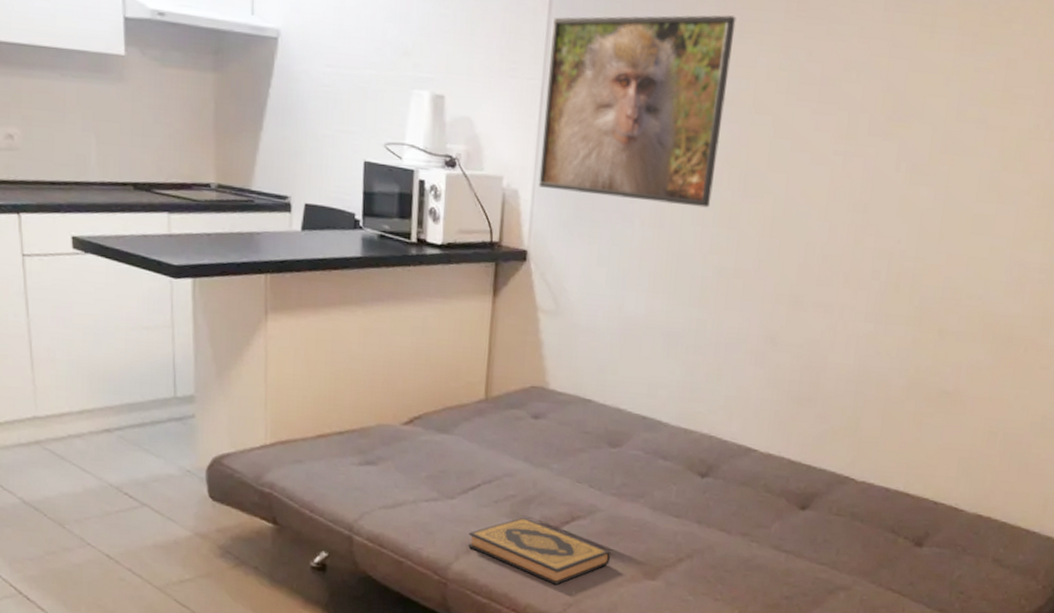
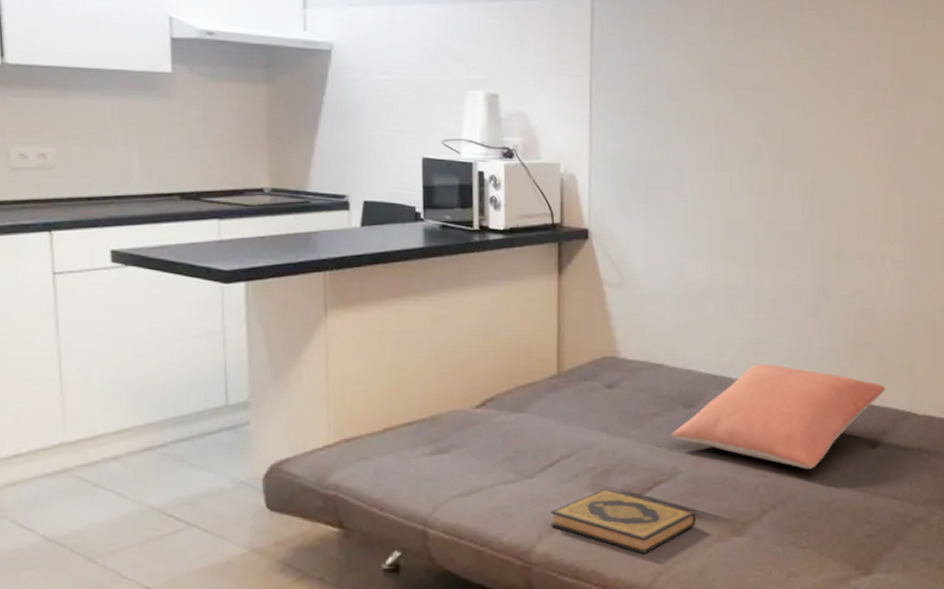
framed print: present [538,15,736,208] -> none [594,15,759,179]
pillow: none [593,409,825,523] -> present [670,363,886,469]

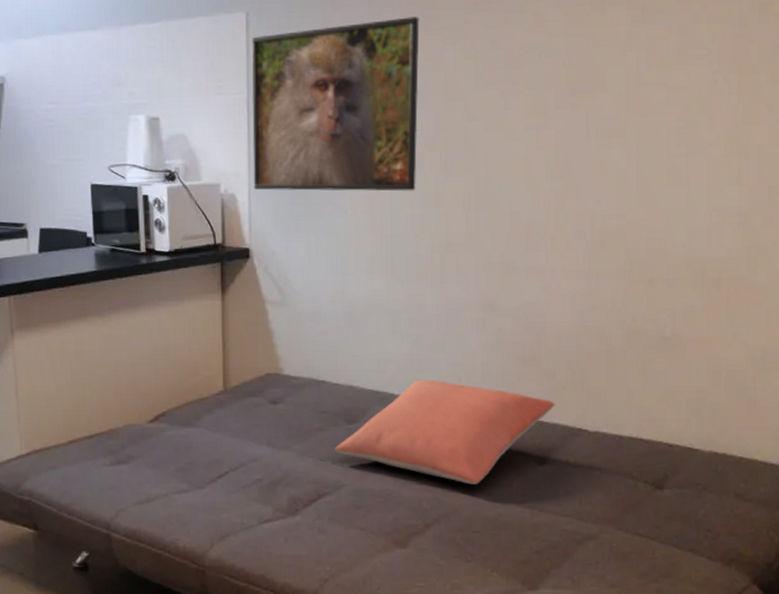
hardback book: present [551,488,695,554] -> none [222,499,360,562]
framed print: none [594,15,759,179] -> present [252,17,420,192]

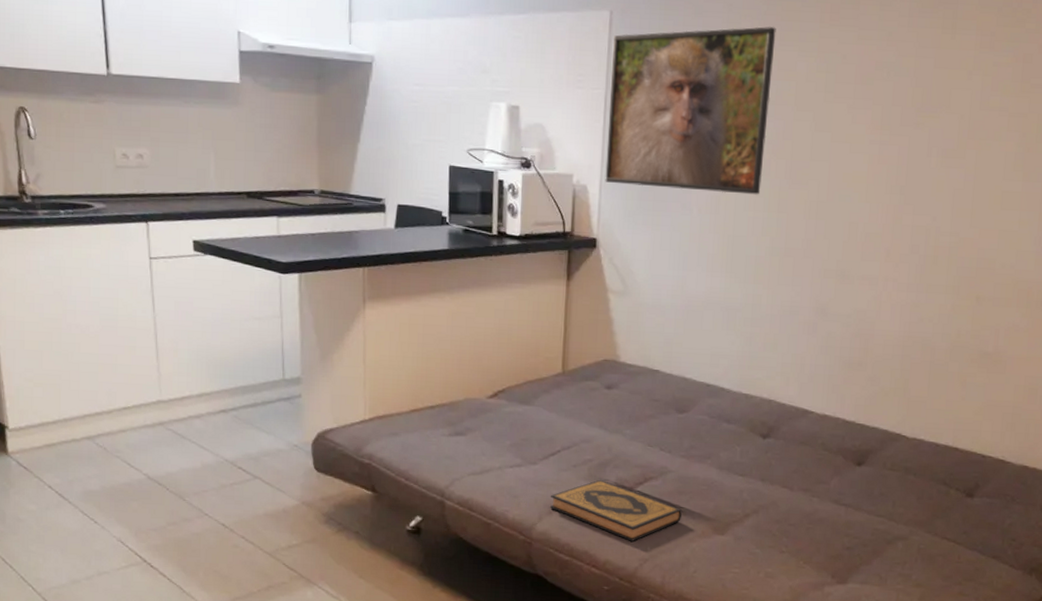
hardback book: none [222,499,360,562] -> present [550,479,682,541]
pillow: present [334,379,555,485] -> none [663,376,877,480]

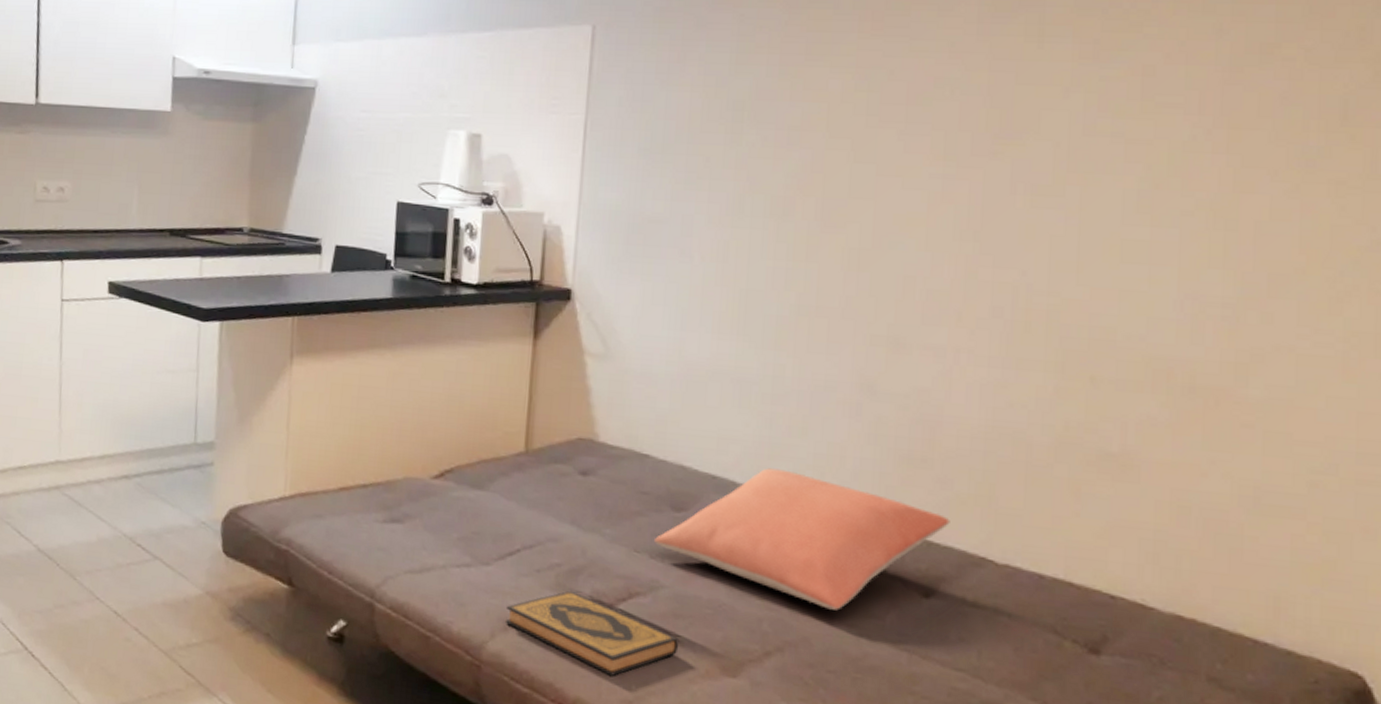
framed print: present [605,27,776,195] -> none [583,39,801,240]
pillow: none [663,376,877,480] -> present [653,468,950,610]

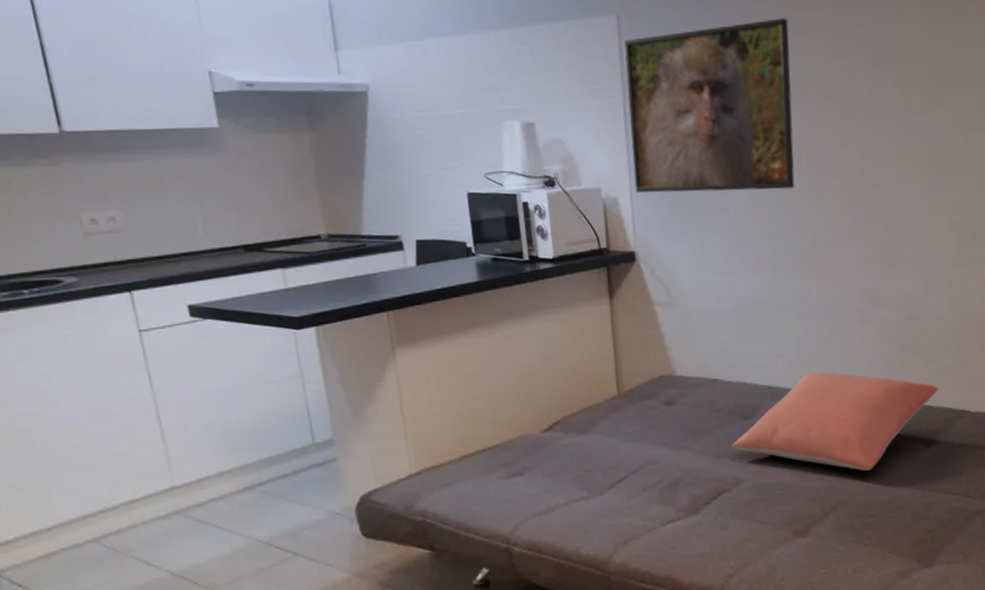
hardback book: present [506,590,678,676] -> none [624,500,761,559]
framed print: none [583,39,801,240] -> present [624,18,795,193]

